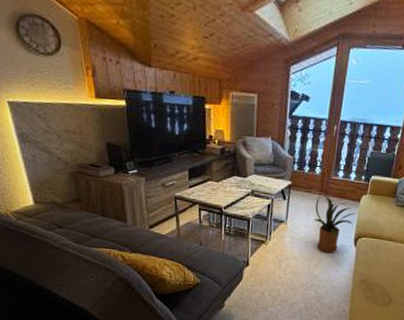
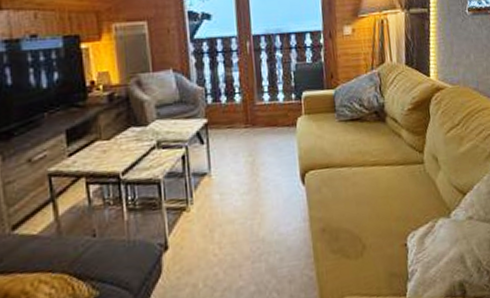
house plant: present [314,195,357,253] -> none [242,127,297,203]

